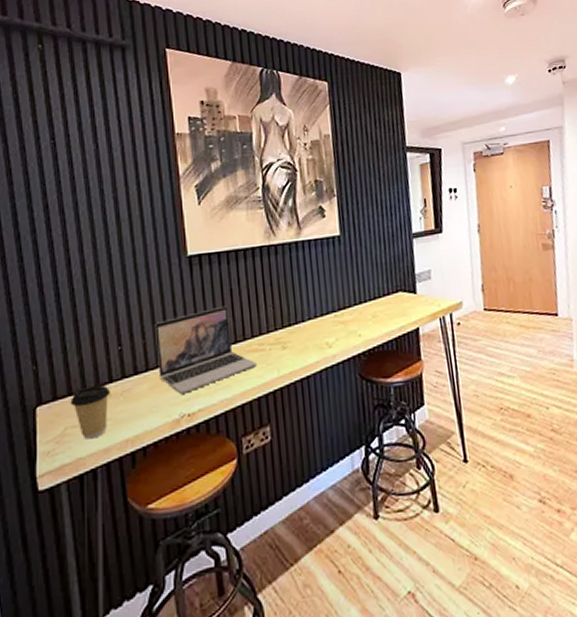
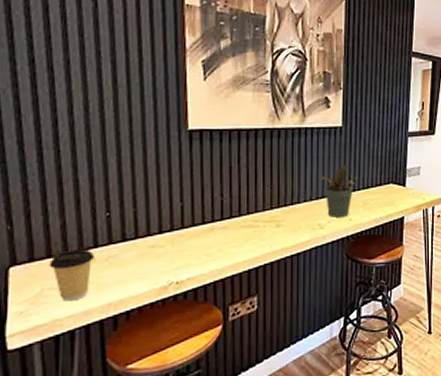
laptop: present [155,305,257,394] -> none [147,182,249,263]
potted plant: none [321,275,364,334] -> present [318,164,359,217]

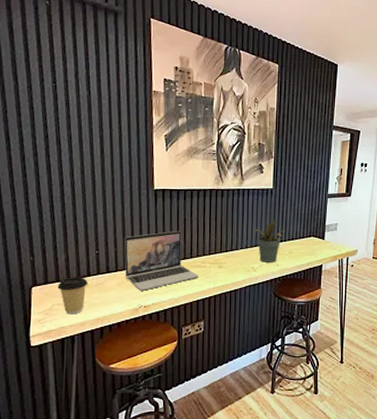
laptop: none [147,182,249,263] -> present [124,230,198,291]

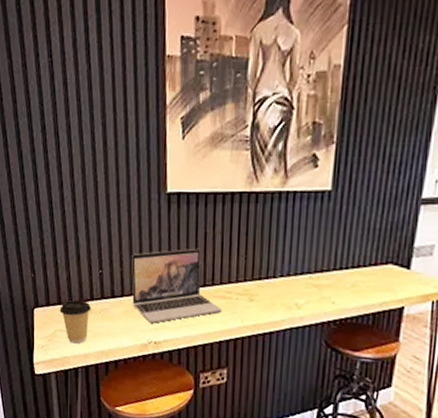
potted plant: present [253,219,285,263] -> none [298,236,348,299]

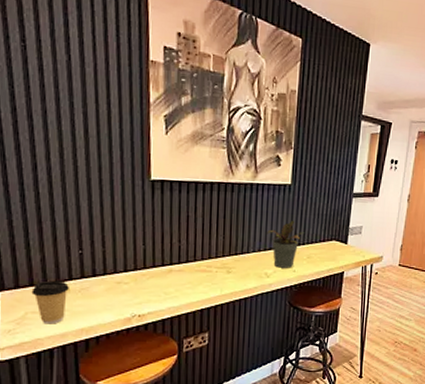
laptop: present [131,248,222,323] -> none [114,229,203,298]
potted plant: none [298,236,348,299] -> present [267,220,304,268]

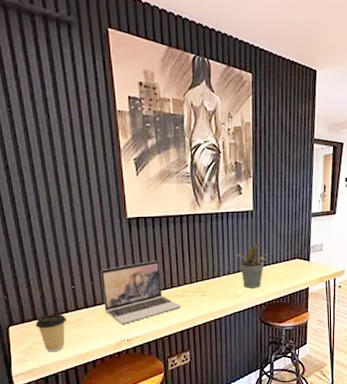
laptop: none [114,229,203,298] -> present [101,260,181,324]

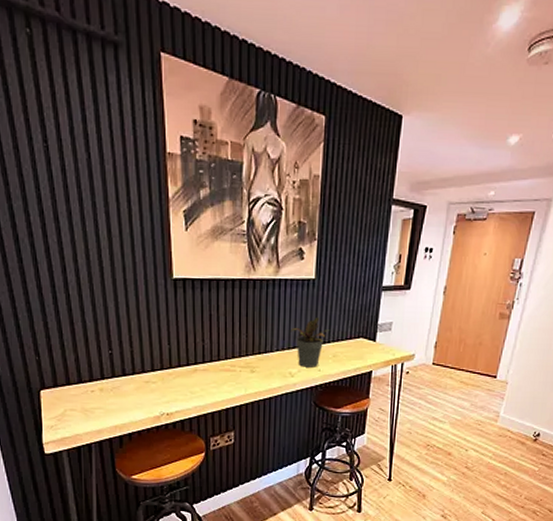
coffee cup: present [35,313,66,352] -> none [69,379,102,421]
laptop: present [101,260,181,324] -> none [141,328,227,397]

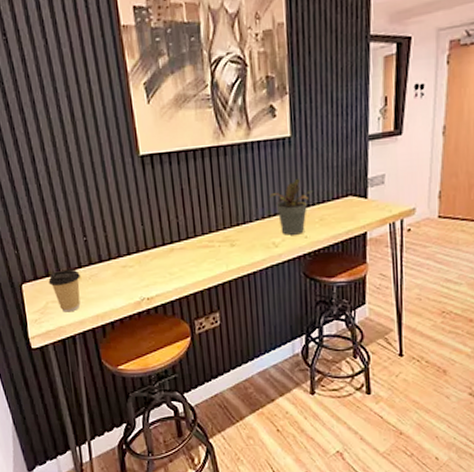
coffee cup: none [69,379,102,421] -> present [48,269,81,312]

